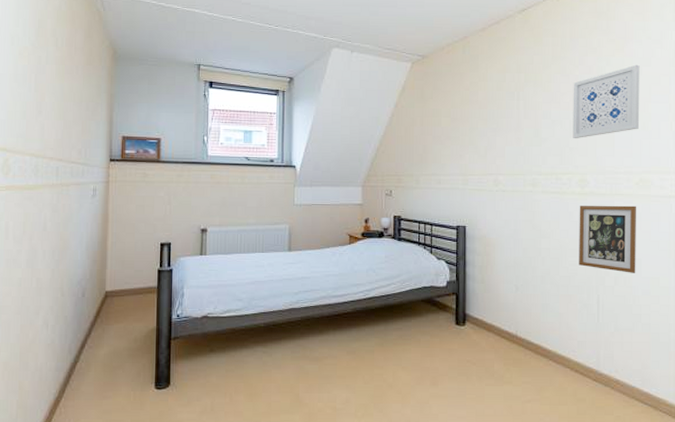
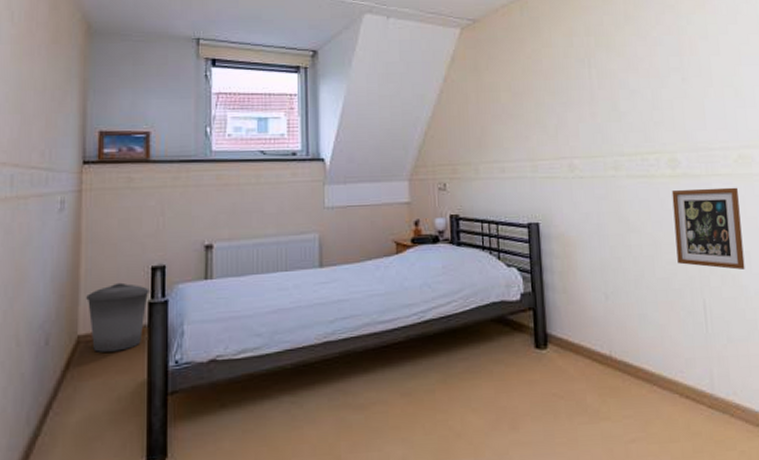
trash can: none [112,253,159,305] -> present [86,282,149,352]
wall art: present [573,64,640,138] -> none [651,22,731,110]

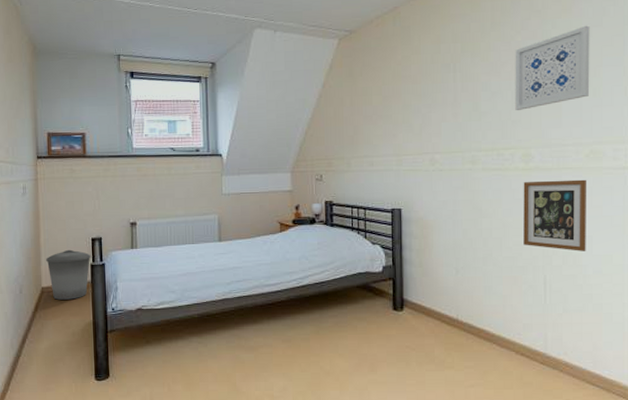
wall art: none [651,22,731,110] -> present [515,25,590,110]

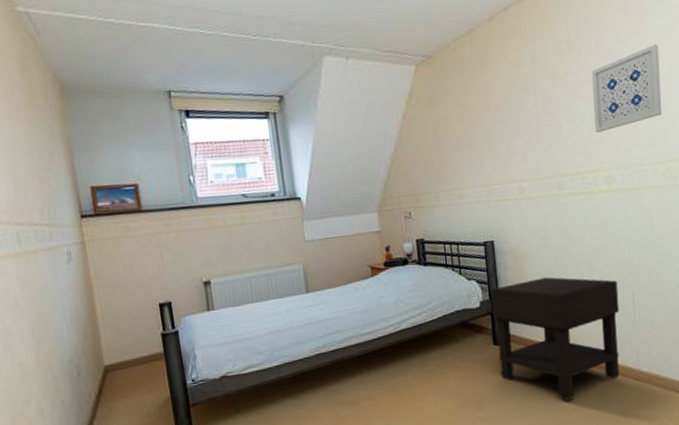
trash can: present [46,249,91,300] -> none [106,319,161,378]
nightstand: none [396,249,529,375] -> present [492,277,620,400]
picture frame: present [523,179,586,251] -> none [608,197,668,268]

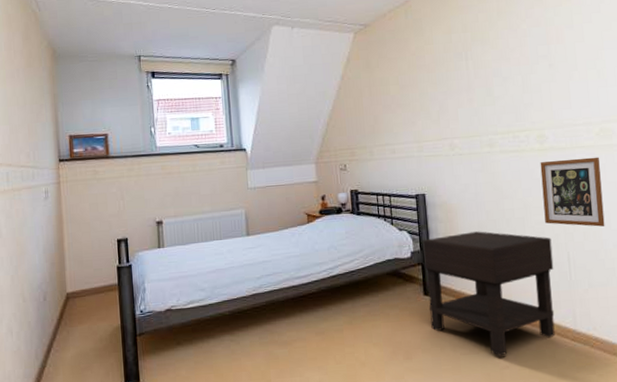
wall art: present [591,44,662,132] -> none [521,12,594,94]
picture frame: none [608,197,668,268] -> present [540,157,605,227]

